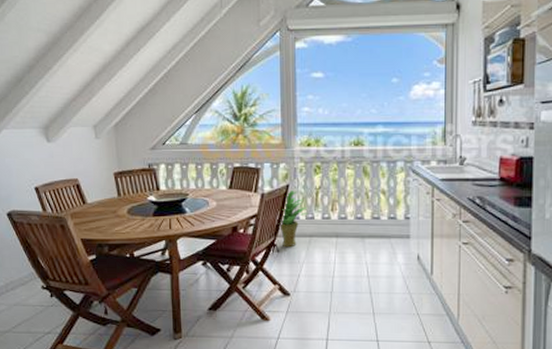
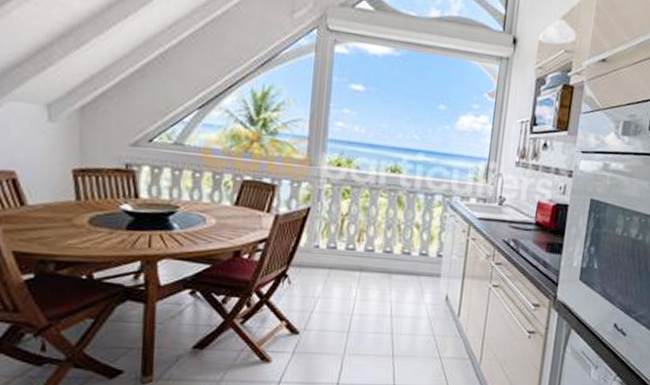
potted plant: present [278,191,308,246] -> none [293,215,330,279]

